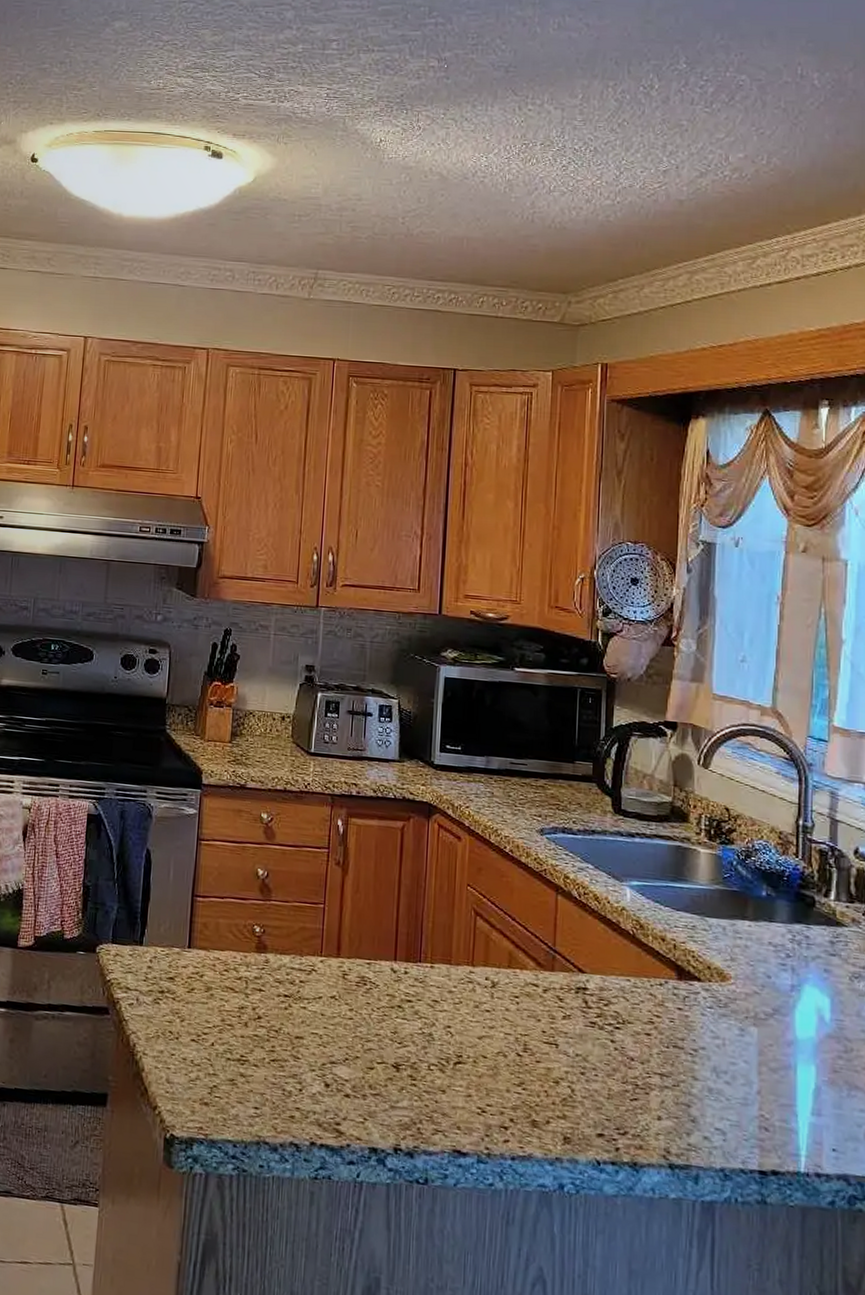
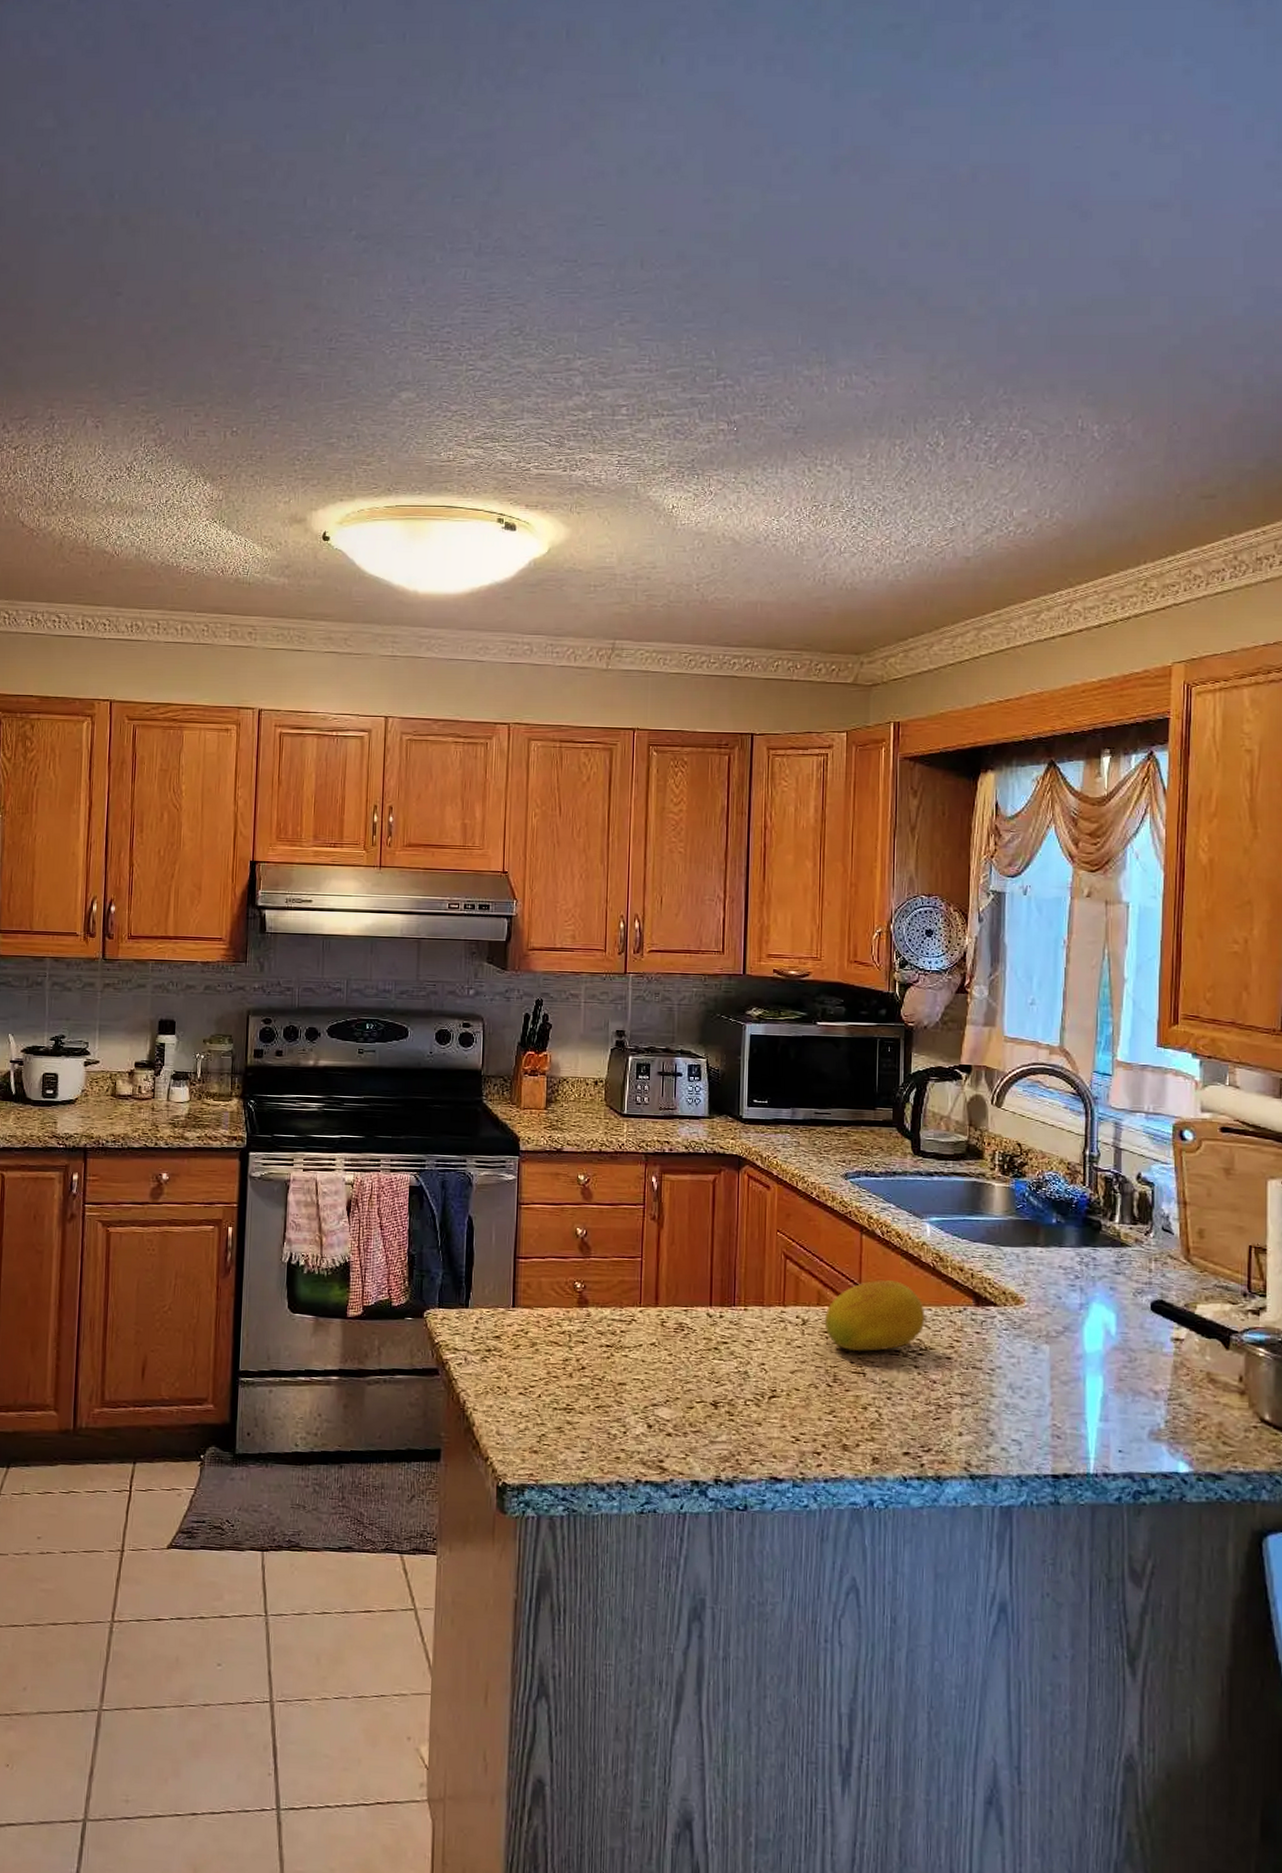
fruit: none [515,944,624,1021] -> present [824,1280,925,1352]

